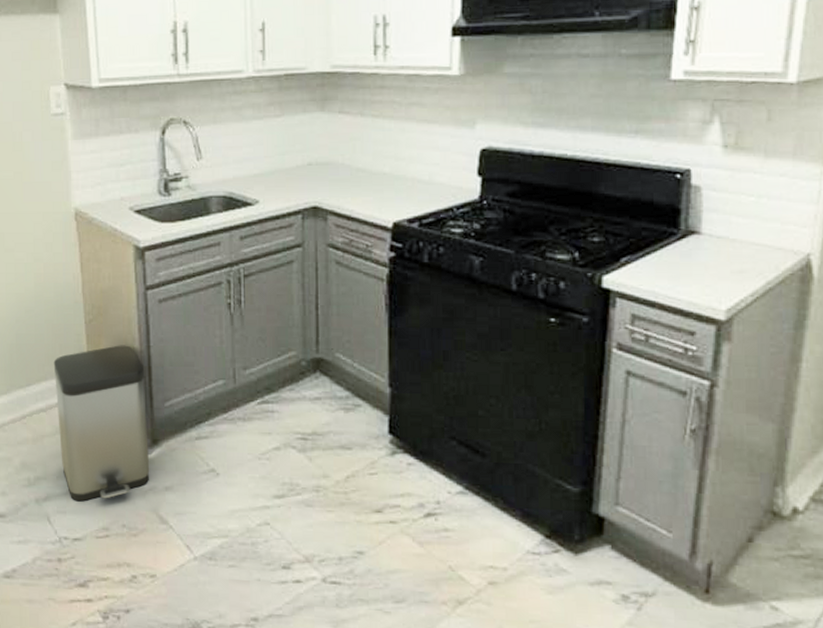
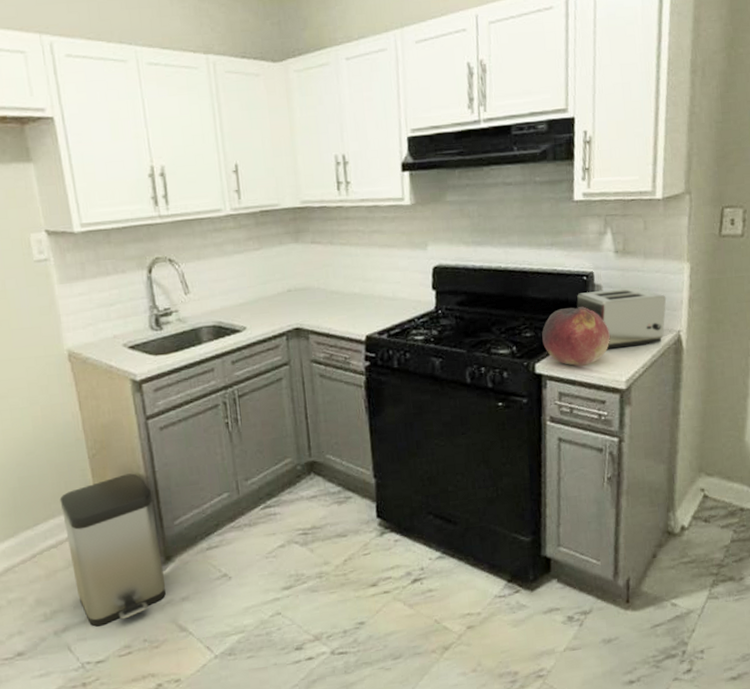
fruit: none [614,210,709,285] -> present [542,306,611,366]
toaster: none [664,193,793,268] -> present [576,287,667,349]

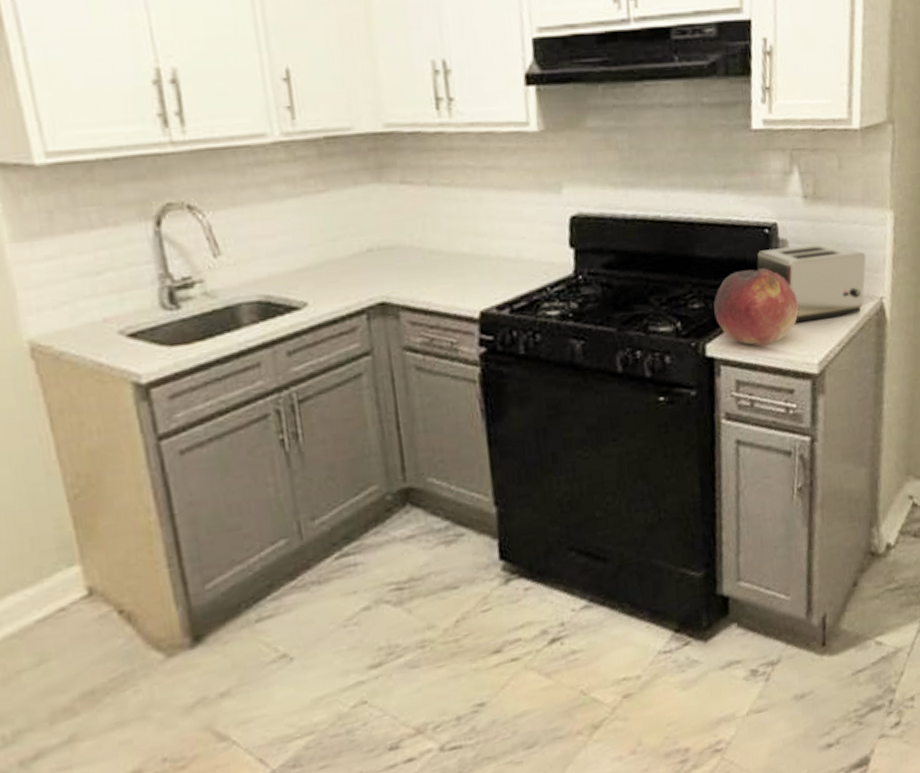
pedal bin: present [60,473,166,627] -> none [22,519,195,748]

